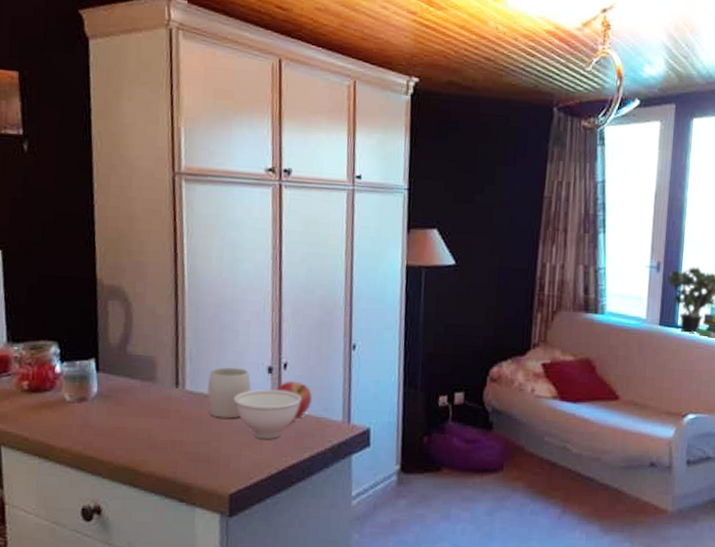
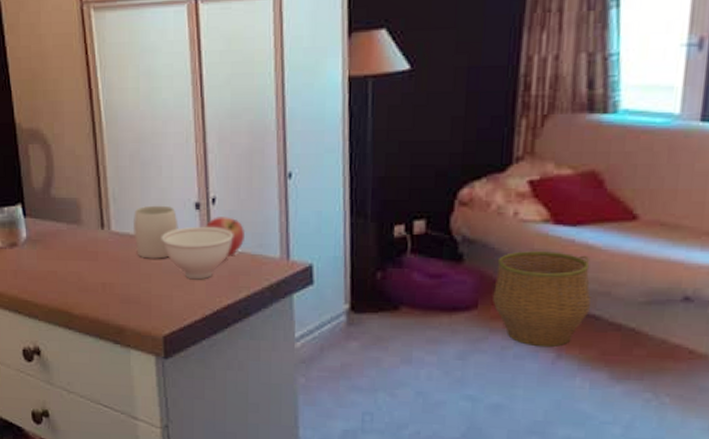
basket: none [515,422,586,504] -> present [493,251,591,347]

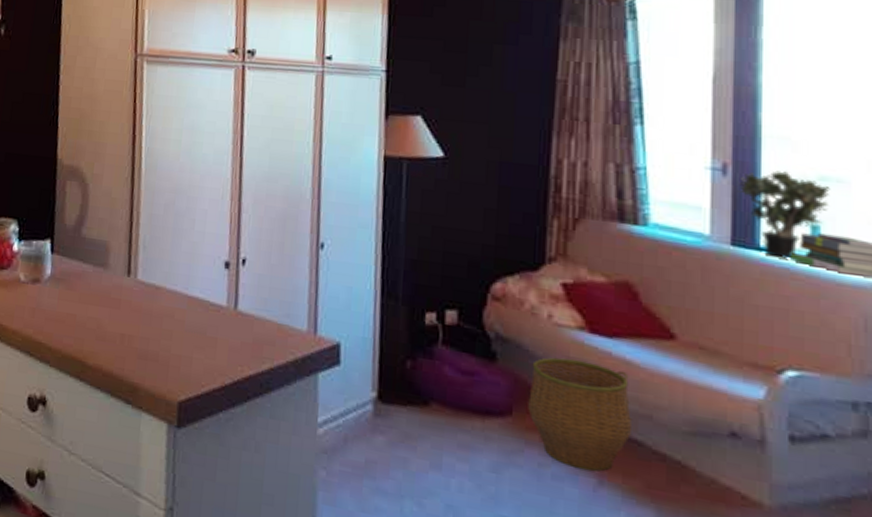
mug: present [132,205,179,259] -> none [159,258,206,316]
bowl: present [161,226,234,280] -> none [186,285,262,344]
fruit: present [205,217,246,258] -> none [233,279,274,324]

